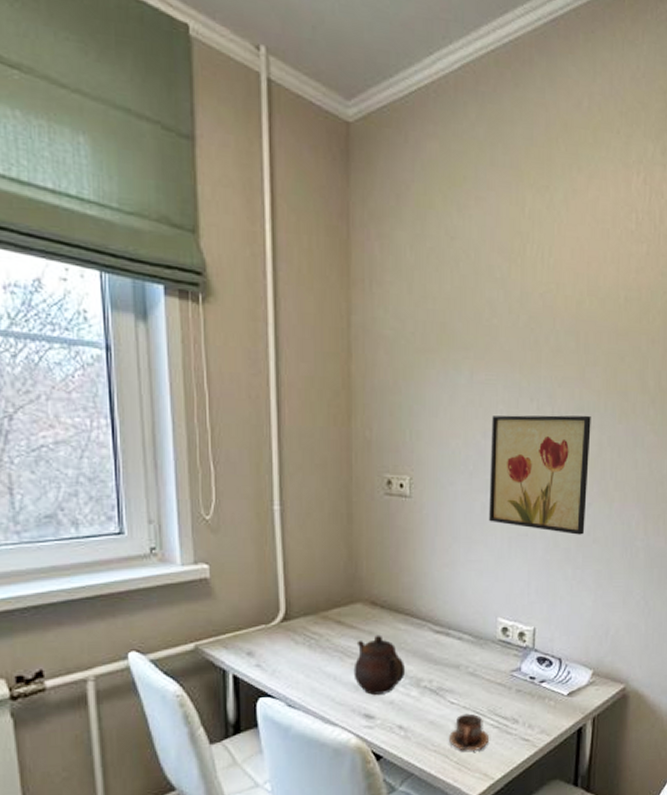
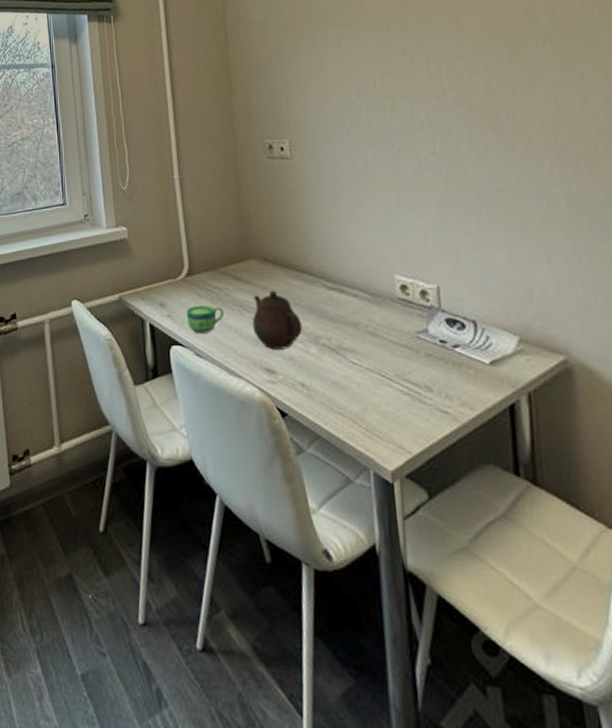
cup: none [280,652,323,683] -> present [187,305,224,333]
cup: present [449,713,490,751] -> none [355,376,401,418]
wall art: present [489,415,591,535] -> none [363,60,485,185]

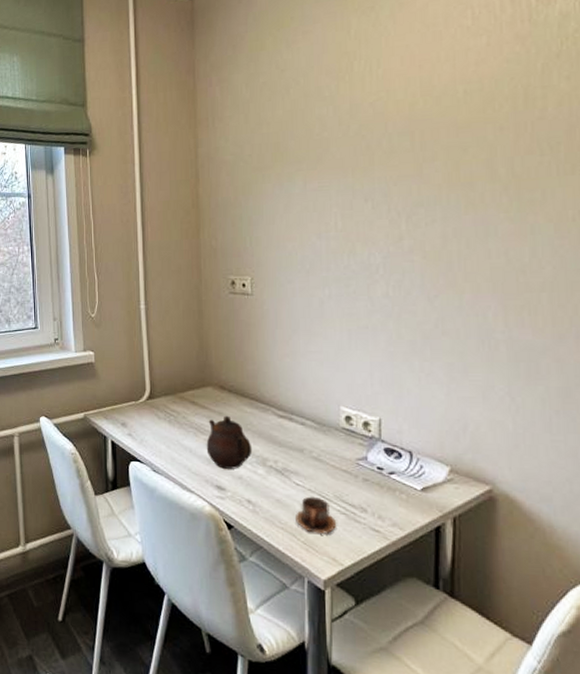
cup: present [187,305,224,333] -> none [146,426,180,452]
cup: none [355,376,401,418] -> present [296,496,337,534]

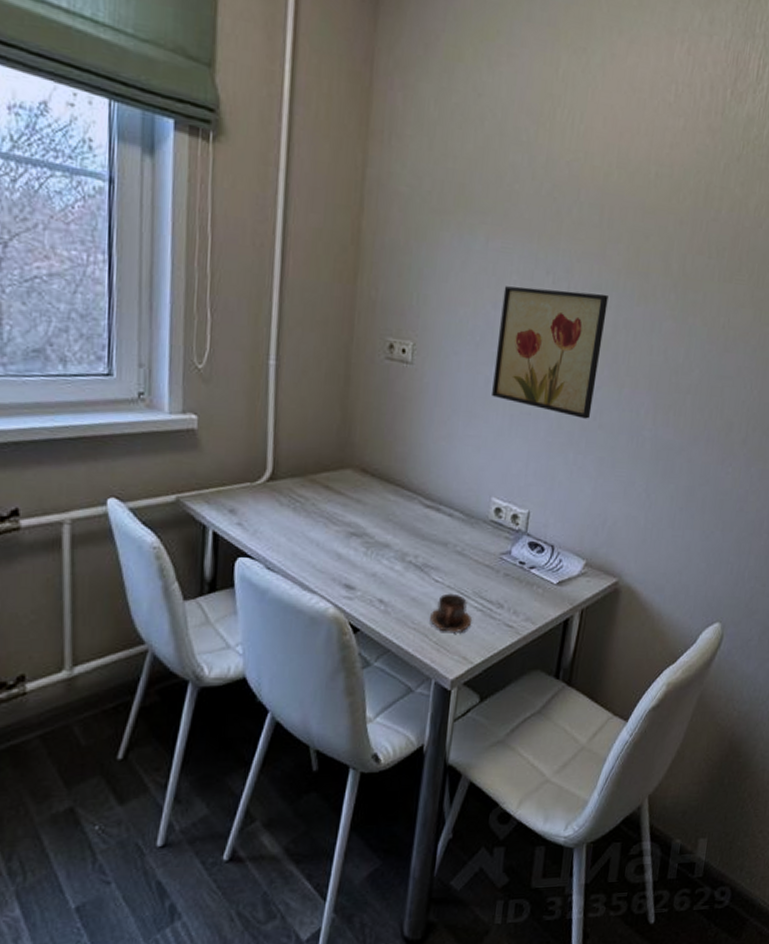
teapot: present [206,415,253,469] -> none [337,503,392,565]
wall art: none [326,209,433,327] -> present [492,286,609,419]

